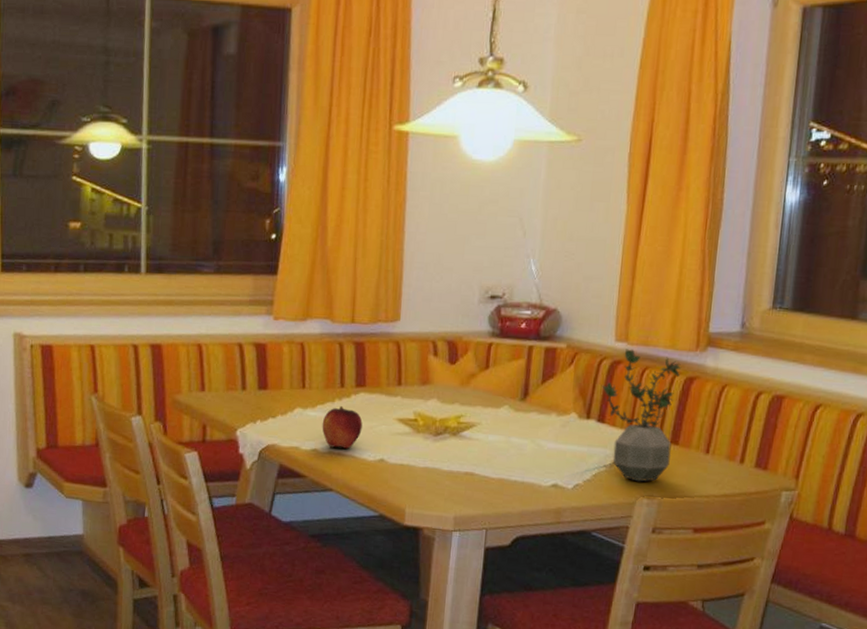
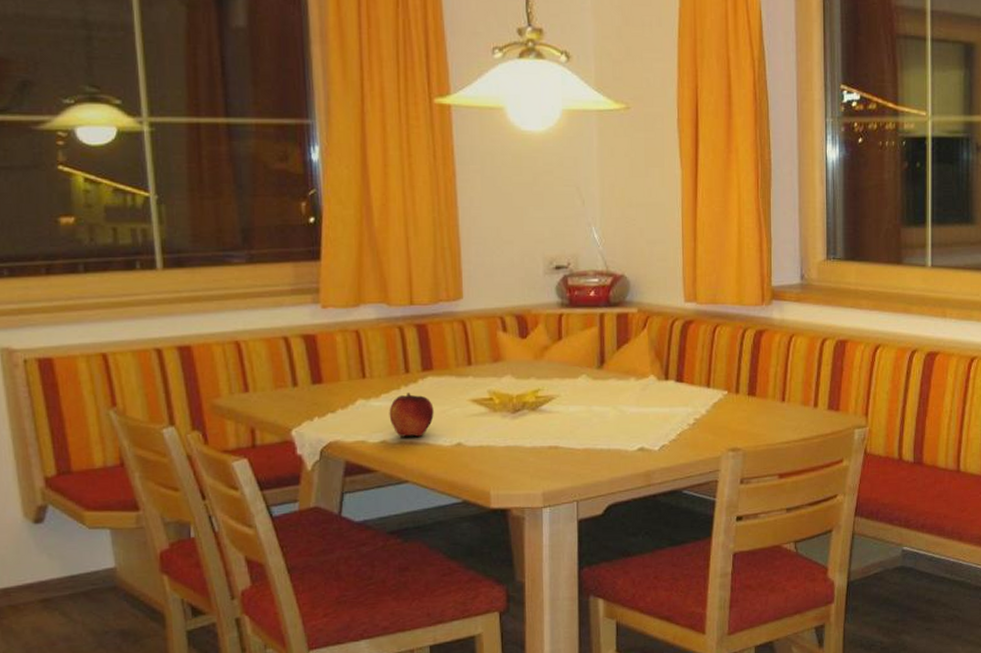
potted plant: present [602,349,682,482] -> none [677,308,751,436]

